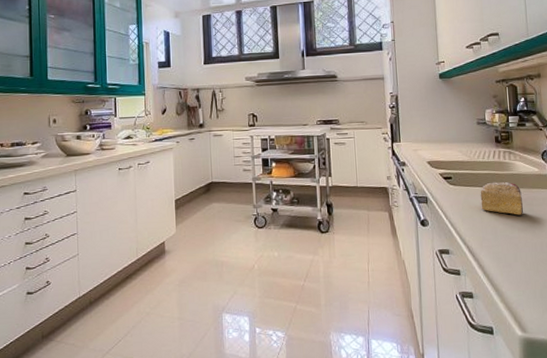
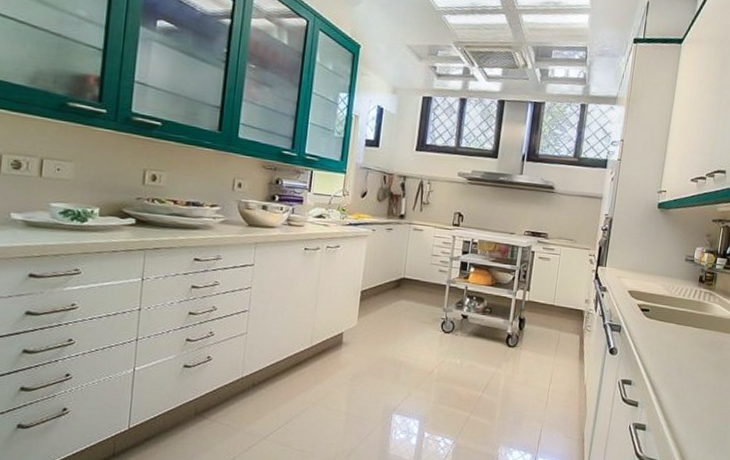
cake slice: present [480,182,524,215] -> none [671,320,713,357]

